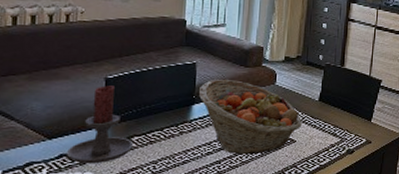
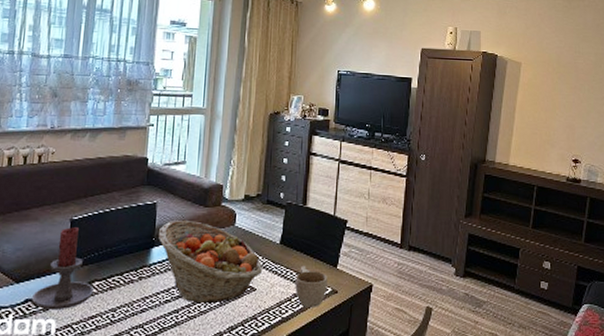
cup: none [332,120,362,156] -> present [295,265,328,307]

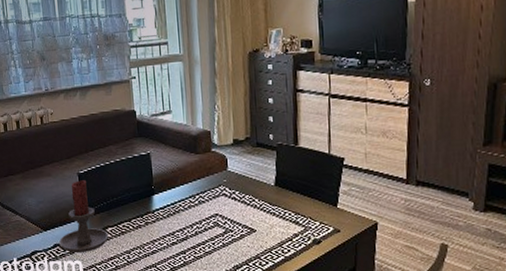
fruit basket: present [158,219,262,304] -> none [155,167,260,245]
cup: present [295,265,328,307] -> none [294,206,329,246]

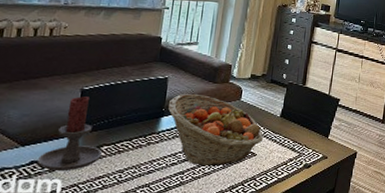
fruit basket: none [155,167,260,245] -> present [168,93,263,167]

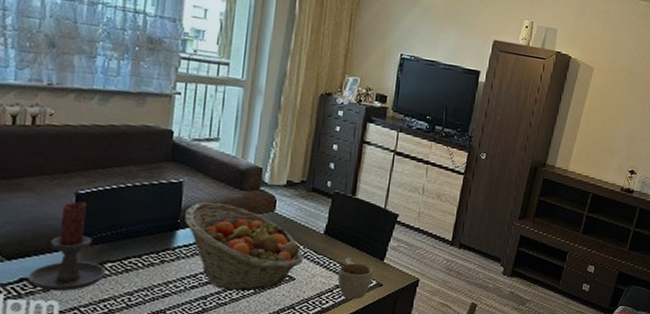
cup: none [291,135,320,170] -> present [337,257,373,299]

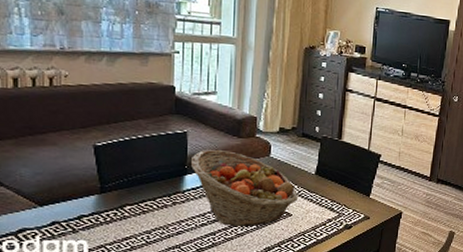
candle holder: present [28,202,105,292] -> none [59,153,125,232]
cup: present [337,257,373,299] -> none [329,194,361,231]

